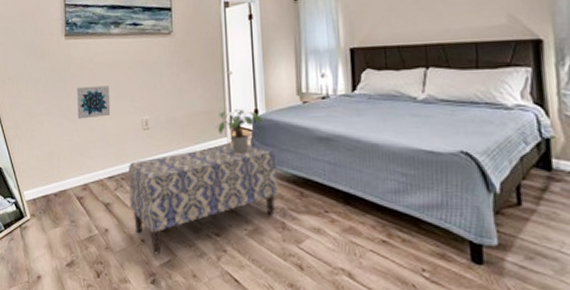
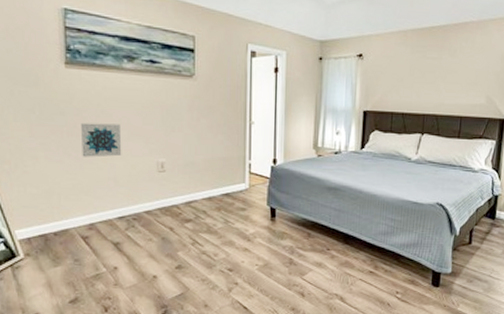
bench: present [128,143,278,255] -> none [140,189,290,289]
potted plant: present [215,109,263,154] -> none [234,158,280,199]

